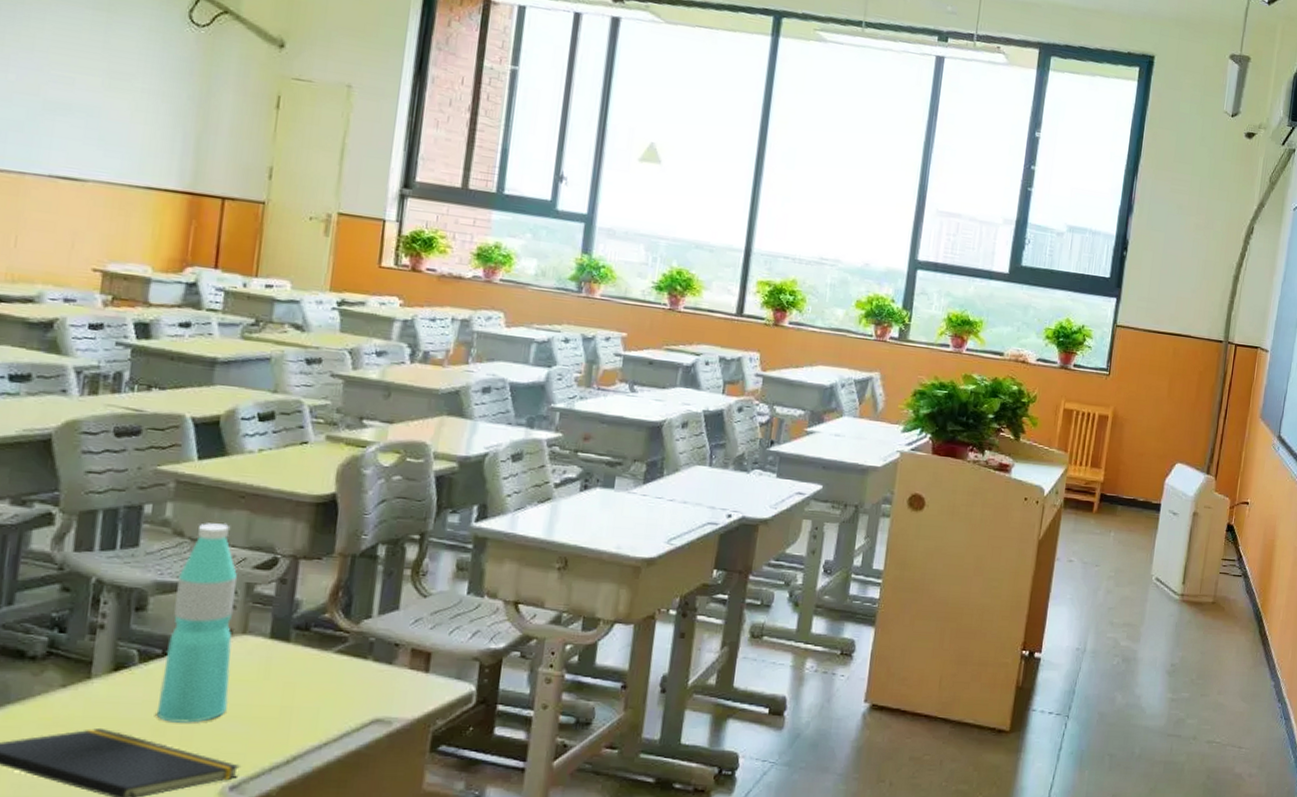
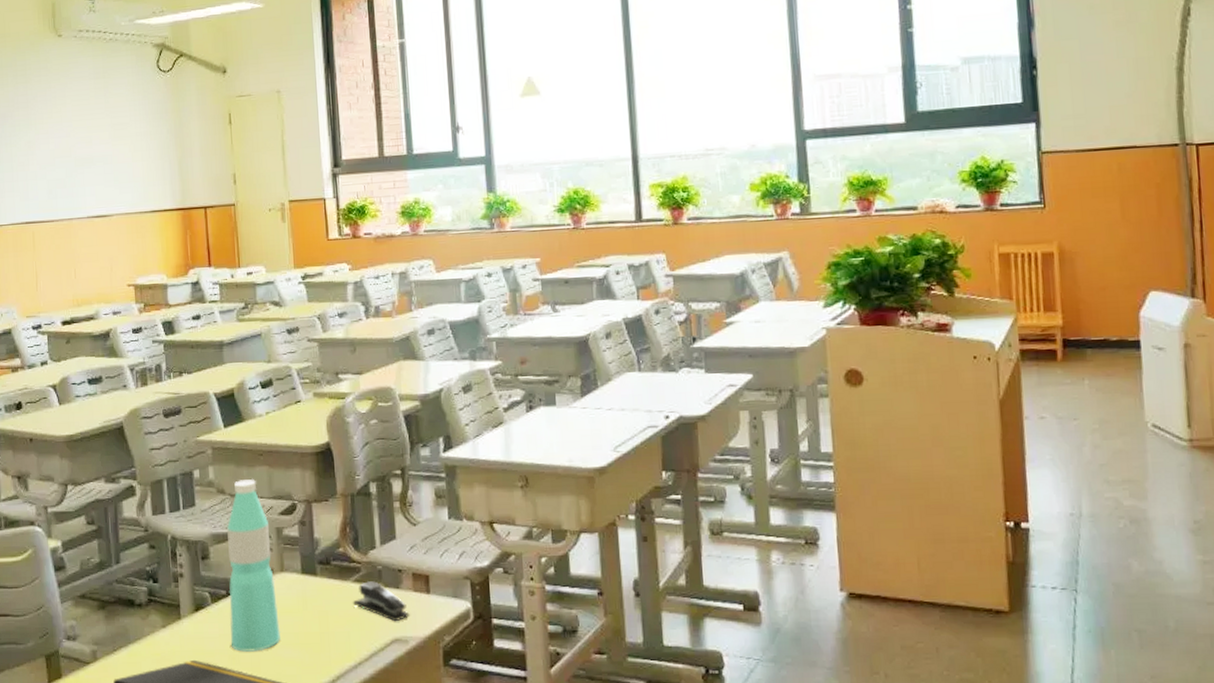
stapler: none [329,653,400,701] -> present [352,581,410,622]

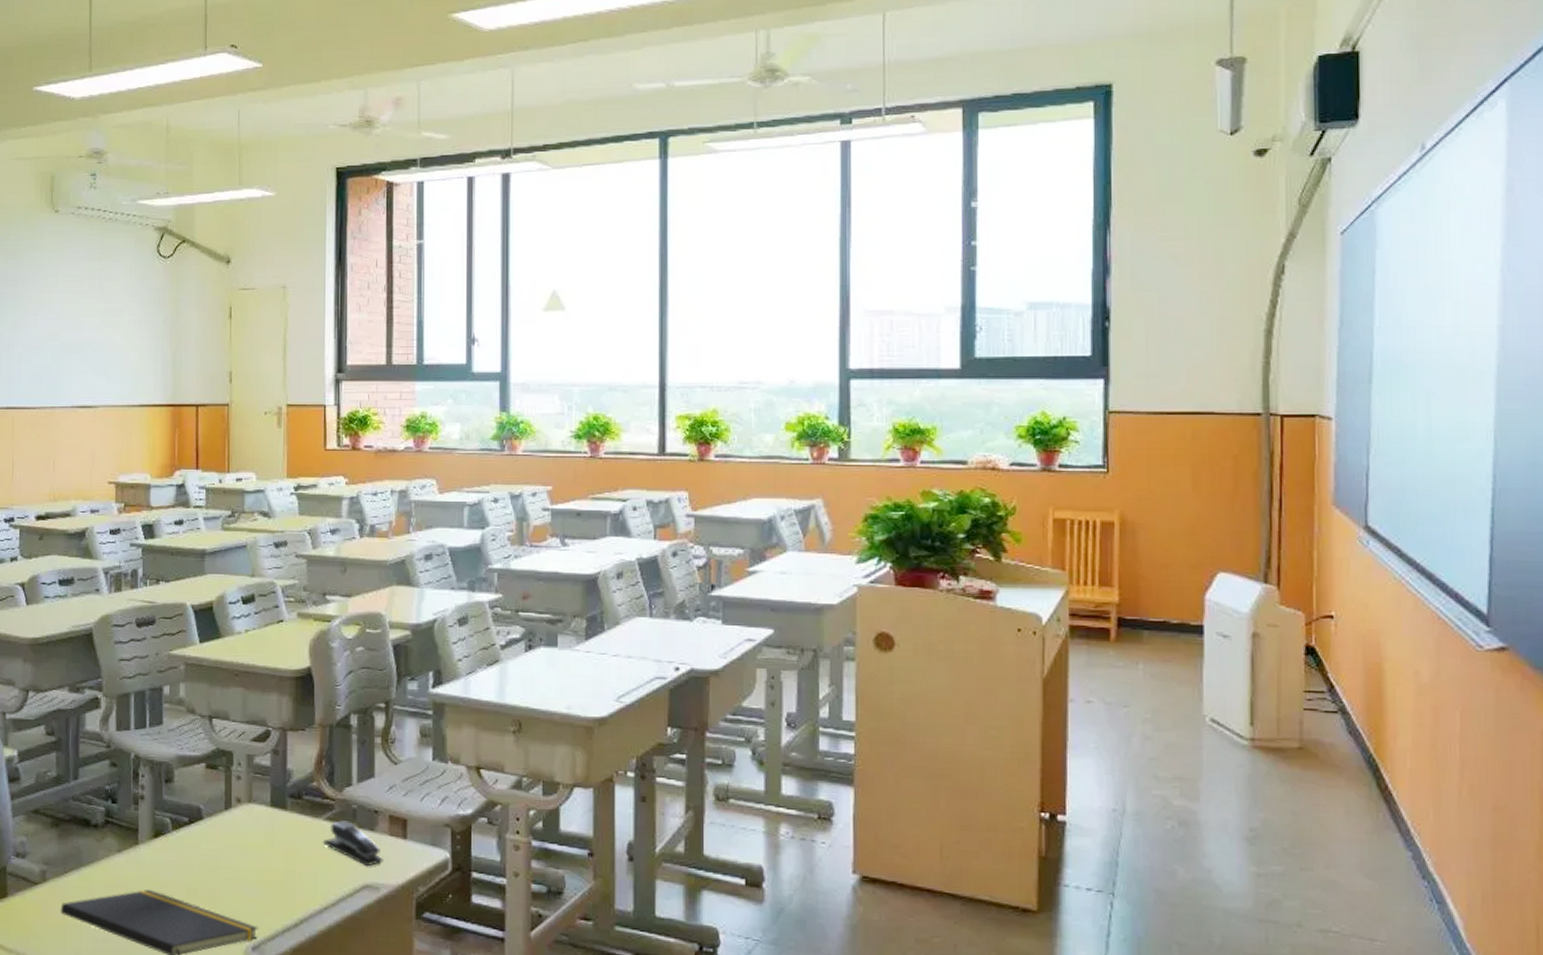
water bottle: present [226,478,281,652] -> none [189,699,244,886]

